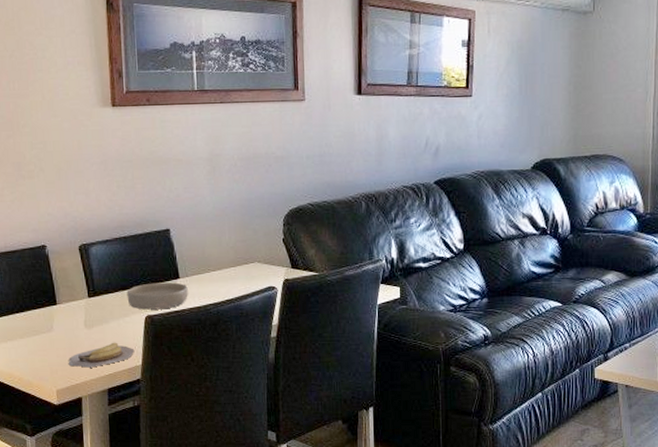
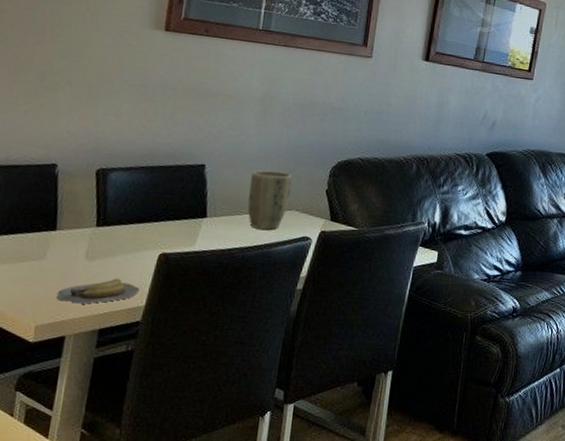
bowl: present [127,282,188,310] -> none [142,218,214,249]
plant pot: none [212,226,250,284] -> present [247,170,292,230]

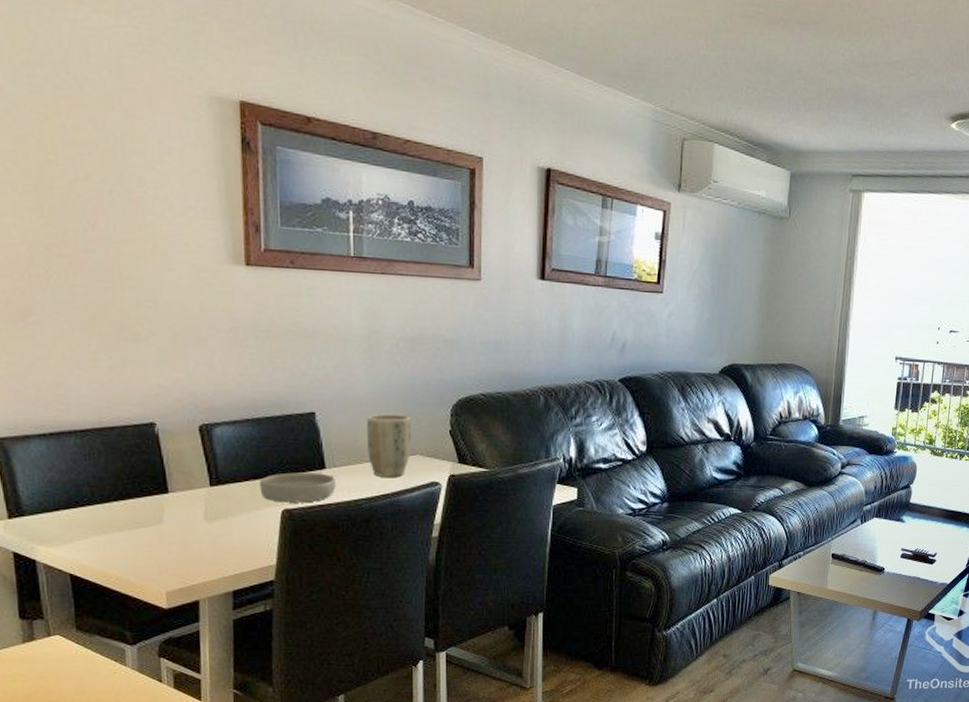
banana: present [56,278,140,304] -> none [182,538,268,567]
bowl: none [142,218,214,249] -> present [259,472,336,503]

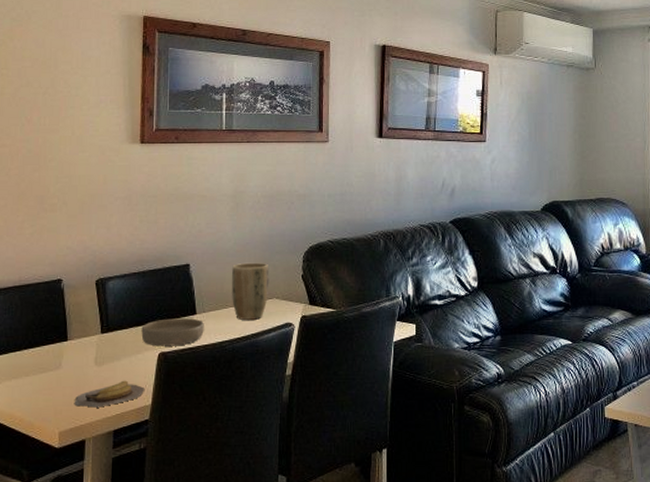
banana: none [182,538,268,567] -> present [74,380,145,408]

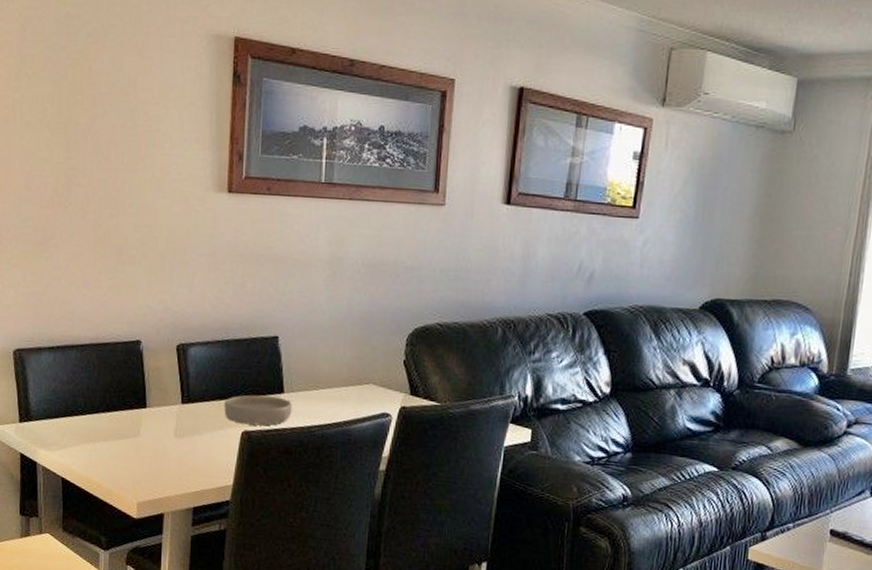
banana: present [74,380,145,408] -> none [152,456,227,482]
plant pot: present [232,262,269,320] -> none [323,340,367,406]

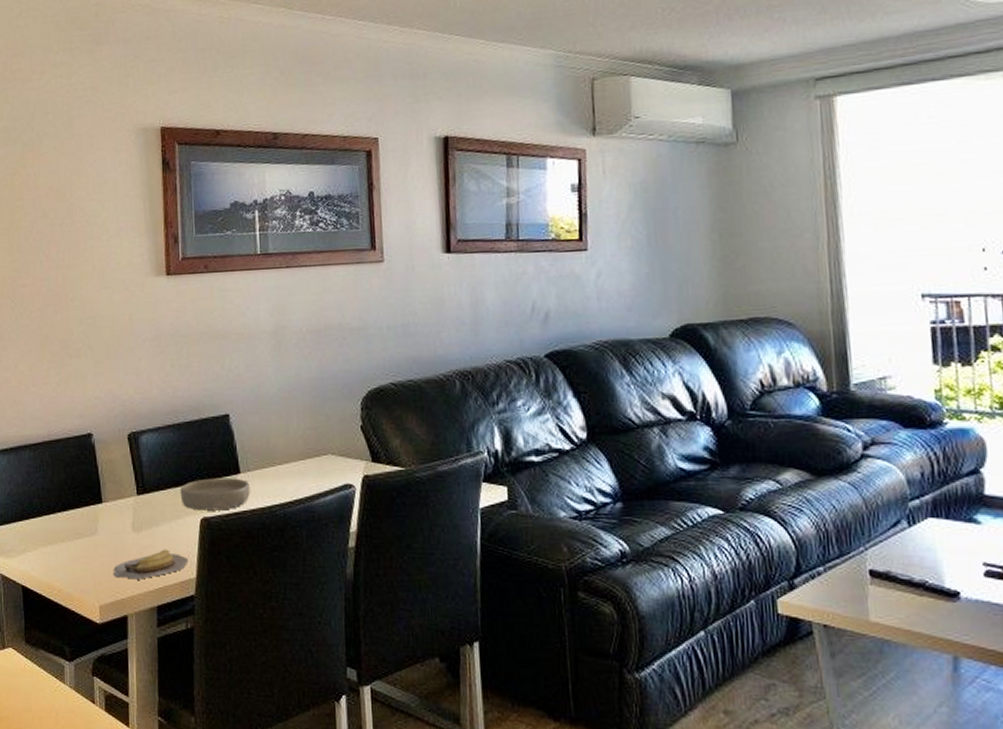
banana: none [152,456,227,482] -> present [113,549,189,580]

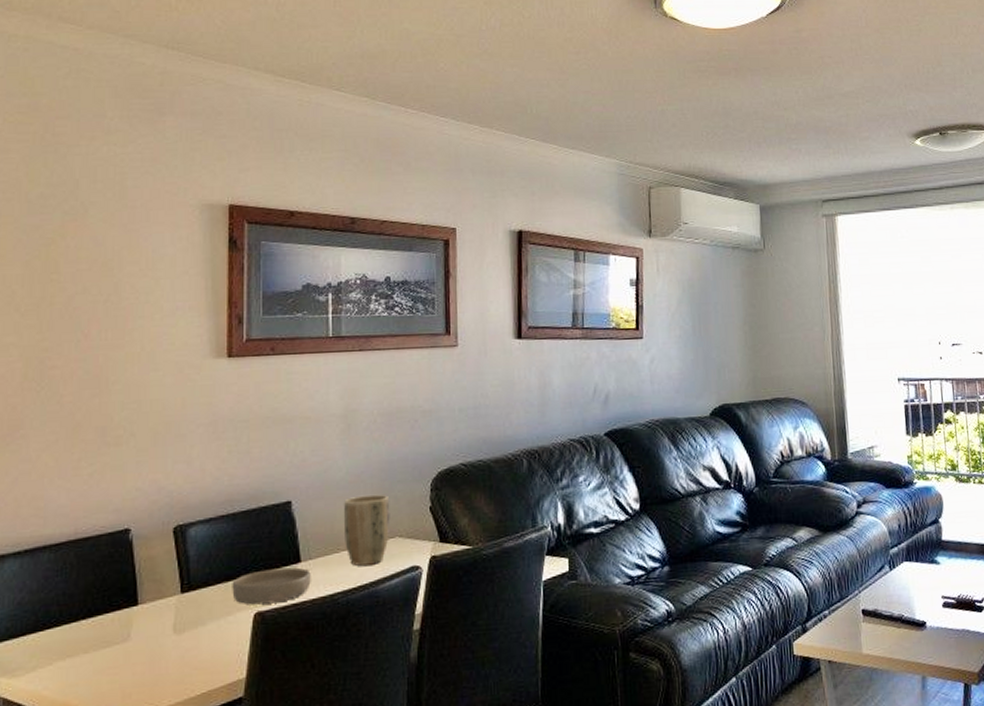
banana: present [113,549,189,580] -> none [147,649,238,687]
plant pot: none [278,411,323,480] -> present [344,494,390,566]

